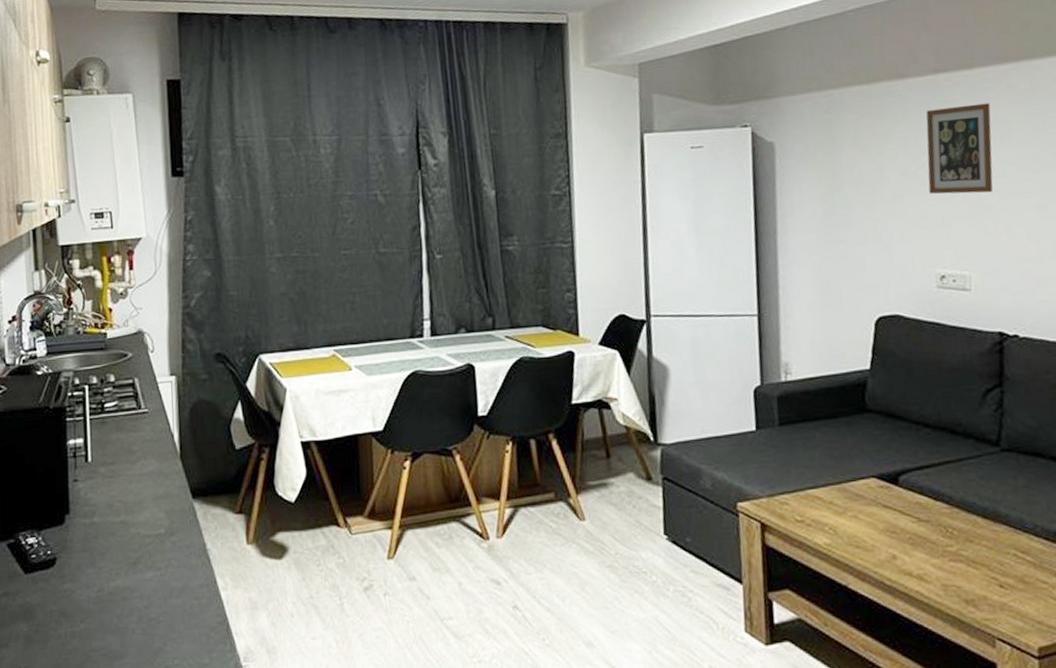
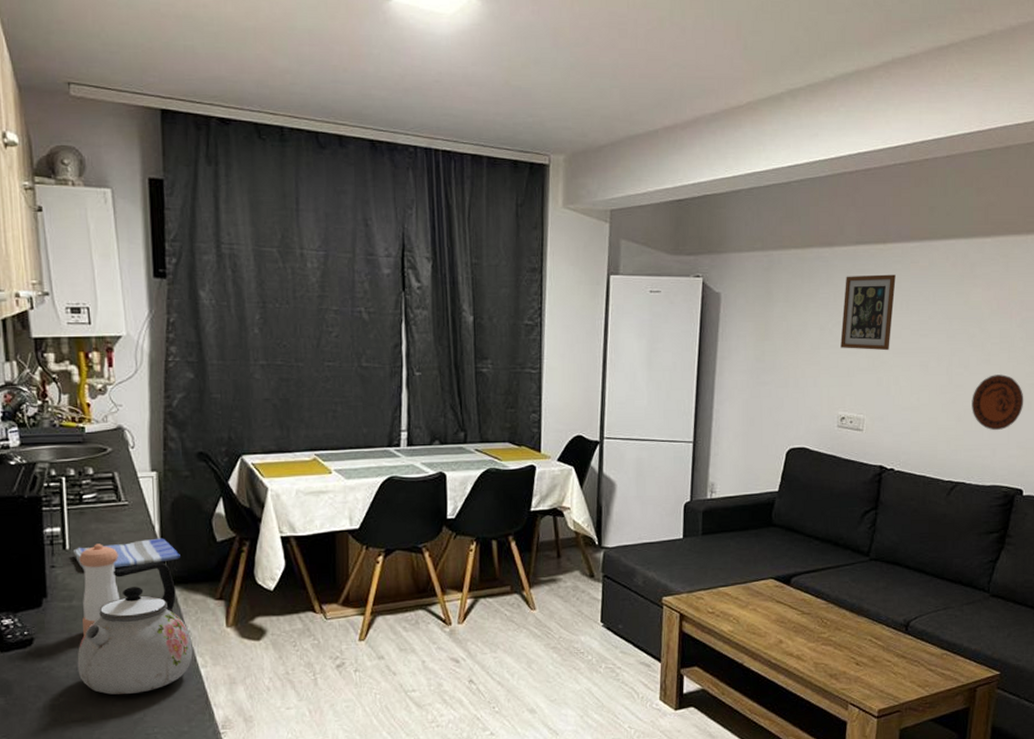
dish towel: none [94,447,199,484] -> present [72,538,180,570]
kettle: none [98,472,213,621] -> present [77,561,193,695]
pepper shaker: none [101,454,140,555] -> present [79,543,121,636]

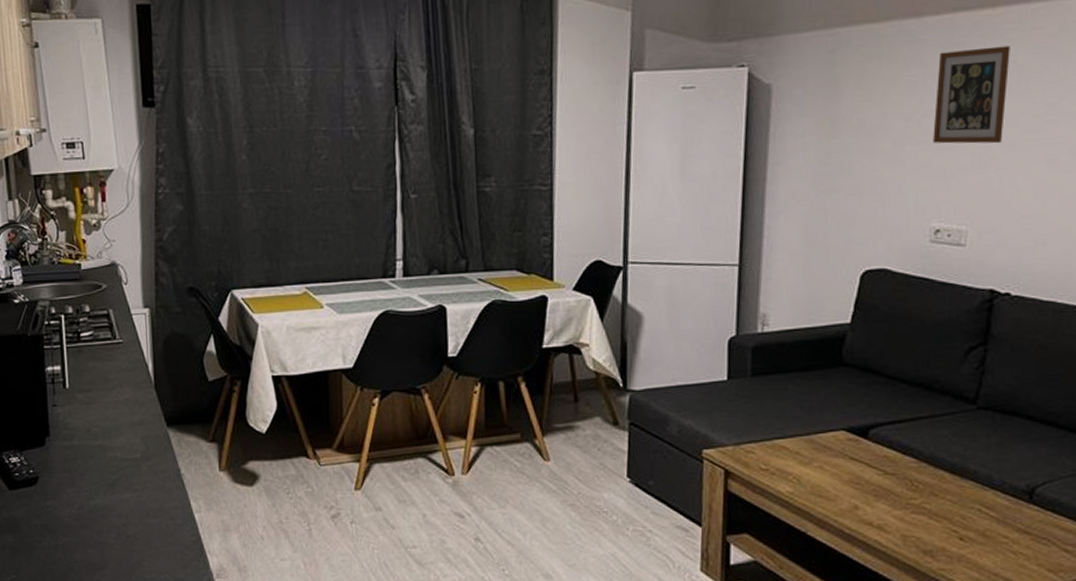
dish towel: present [72,538,180,570] -> none [72,377,173,409]
kettle: present [77,561,193,695] -> none [78,401,187,537]
pepper shaker: present [79,543,121,636] -> none [78,382,117,476]

